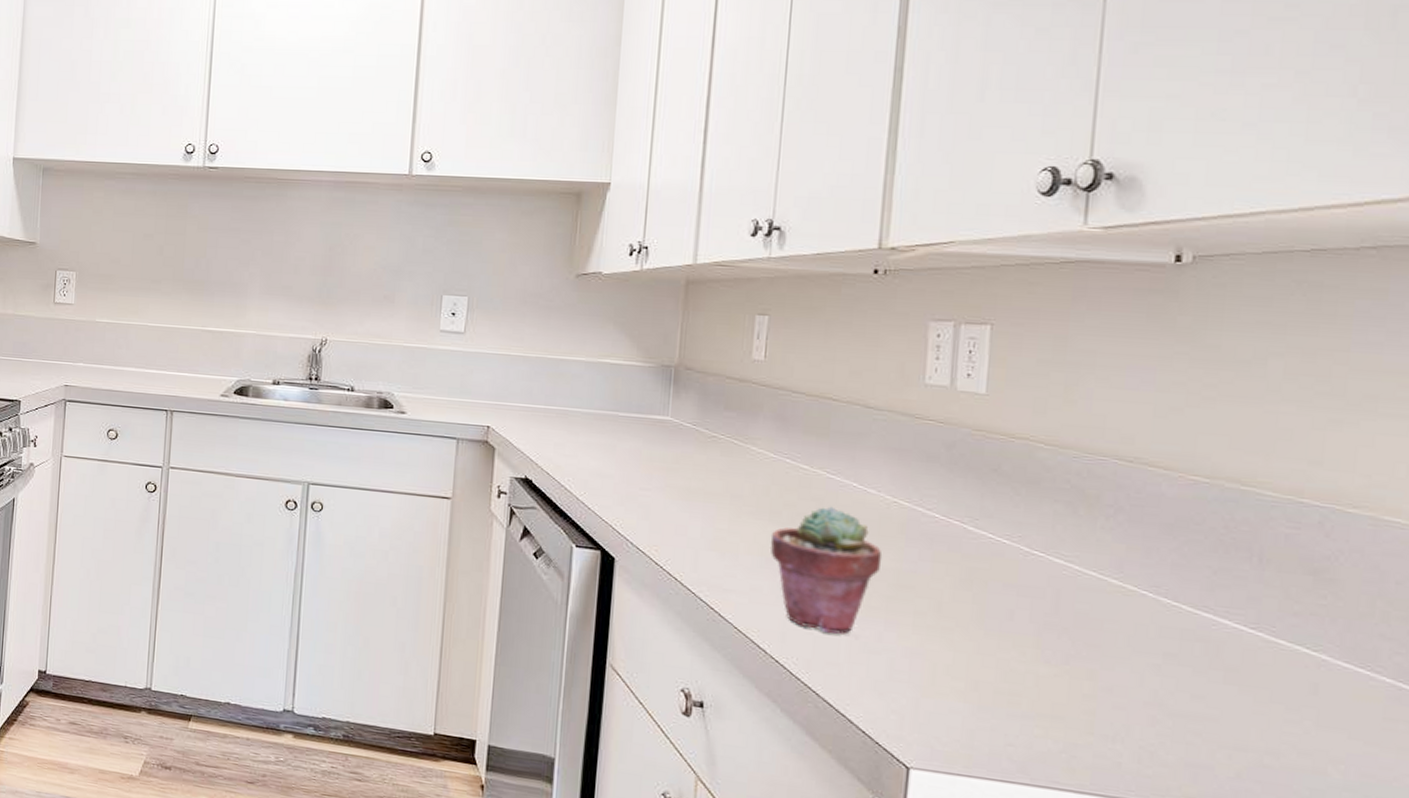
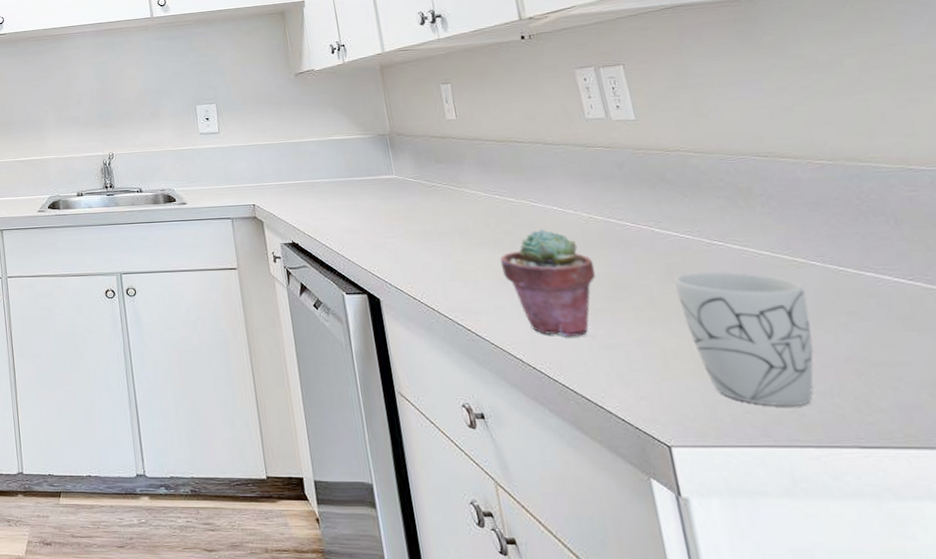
mug: none [970,582,1123,747] -> present [674,272,814,407]

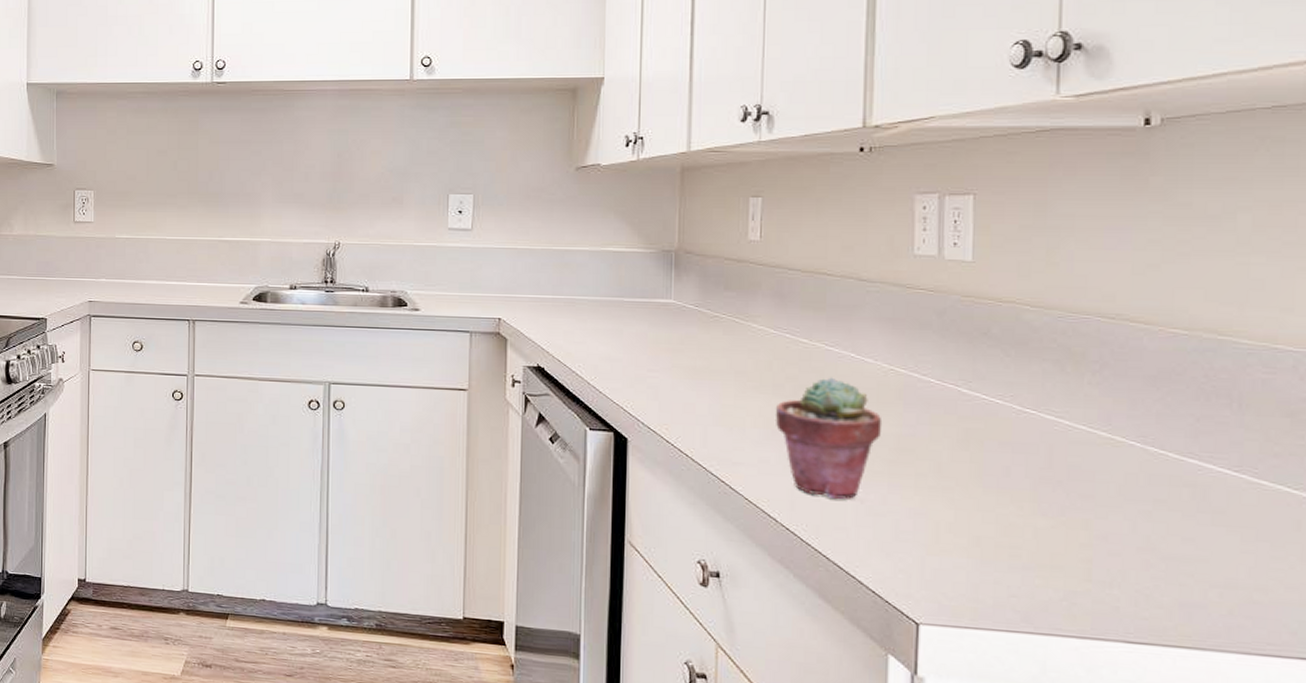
mug: present [674,272,814,407] -> none [968,442,1114,594]

